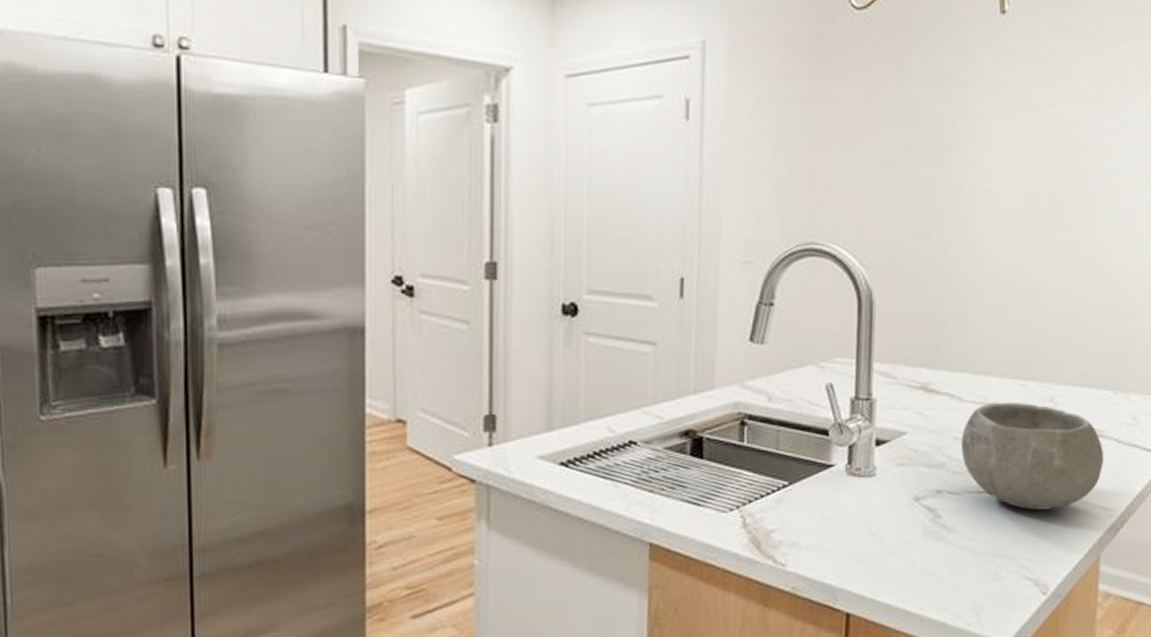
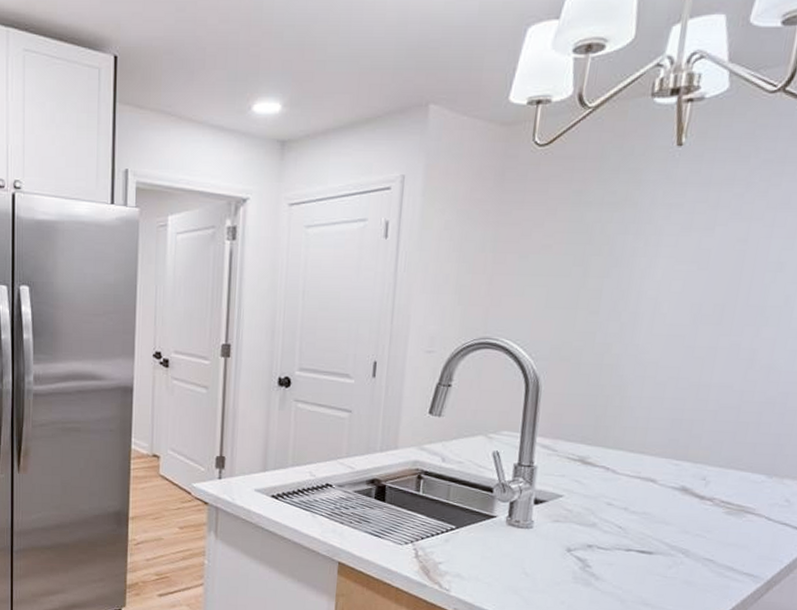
bowl: present [960,401,1104,510] -> none [613,476,754,571]

